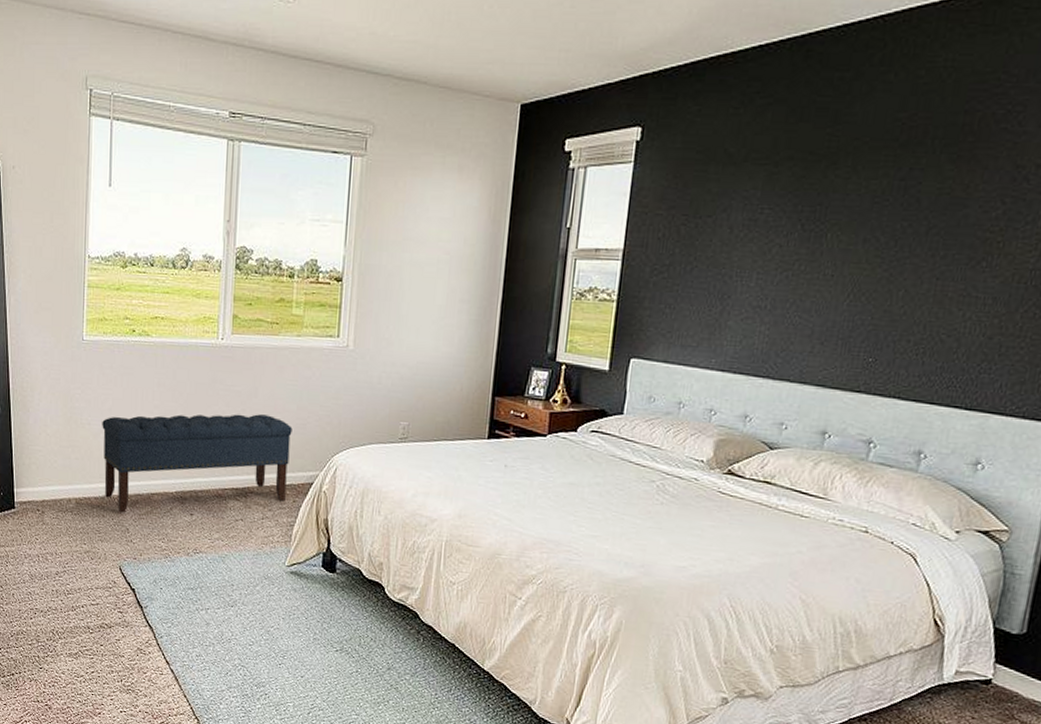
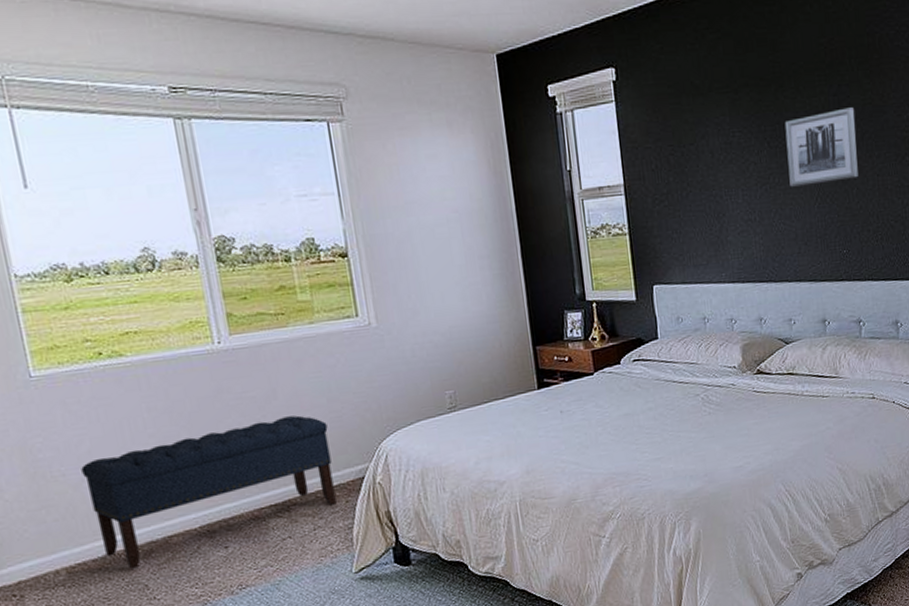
wall art: none [818,196,925,279] -> present [784,107,858,187]

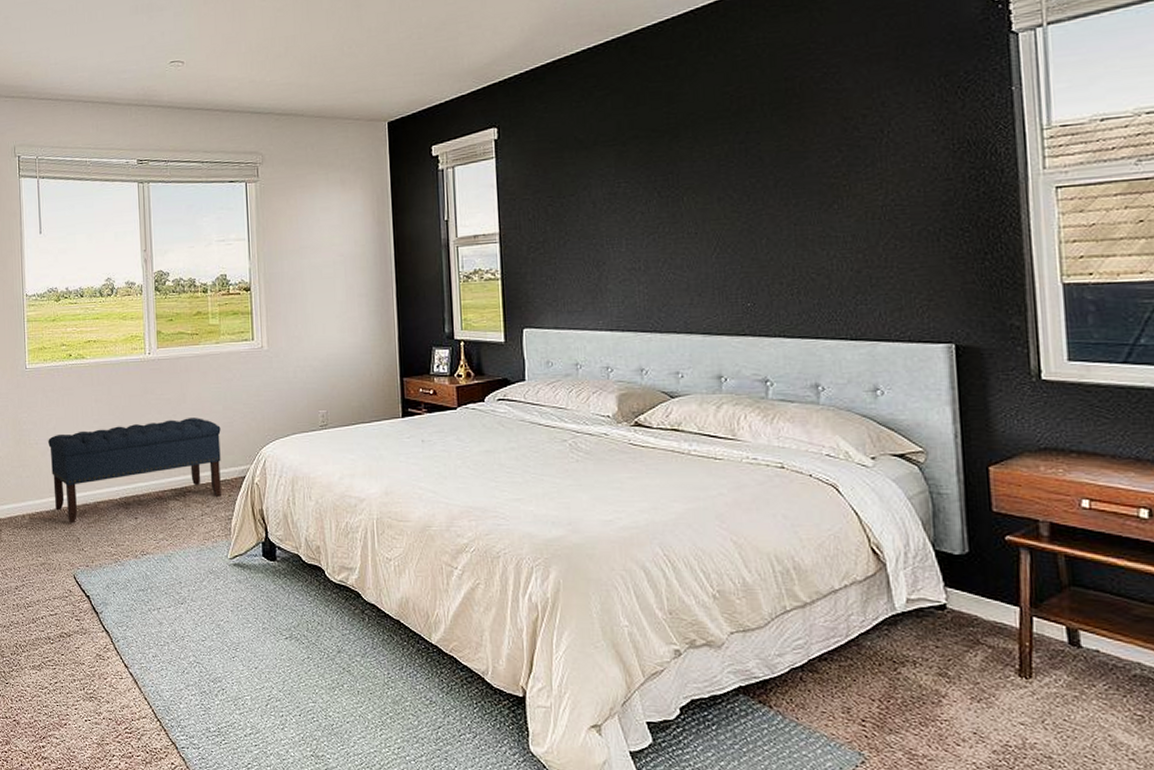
wall art: present [784,107,858,187] -> none [679,154,769,236]

